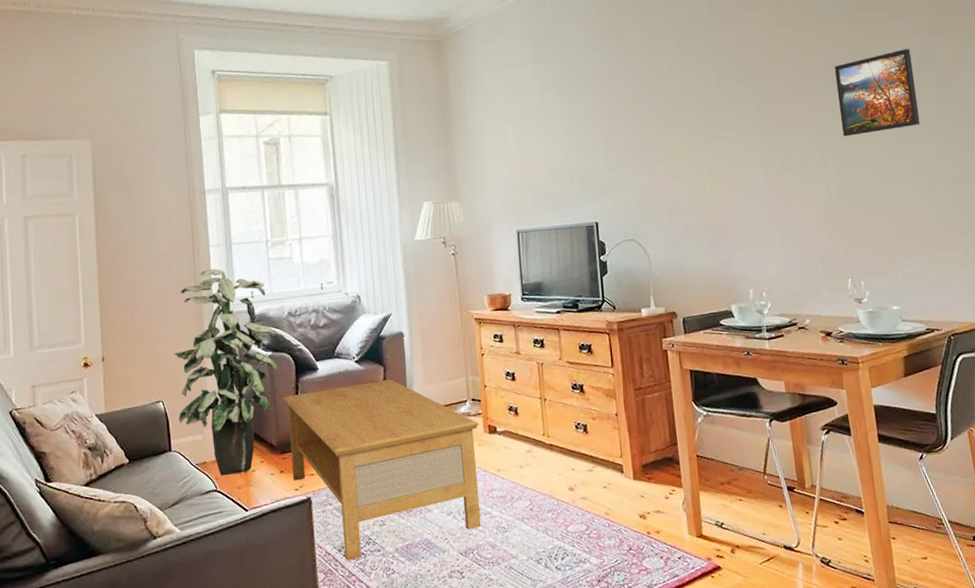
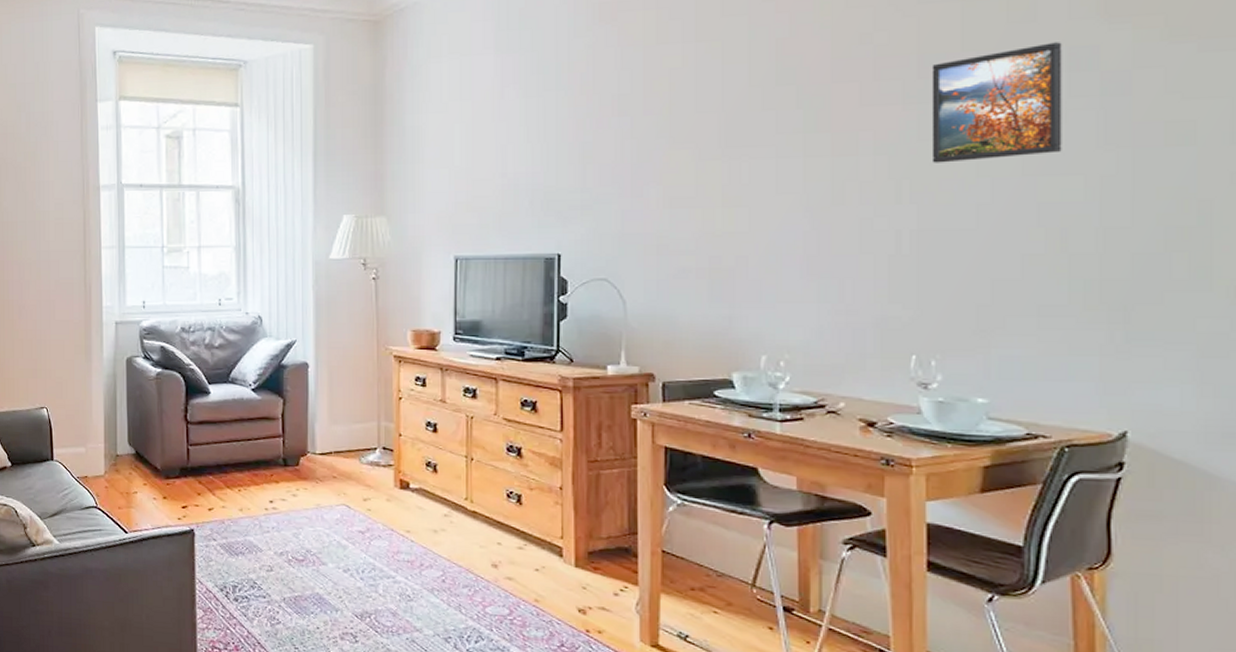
indoor plant: present [173,268,278,476] -> none [59,272,167,494]
coffee table: present [282,379,482,561] -> none [170,413,389,603]

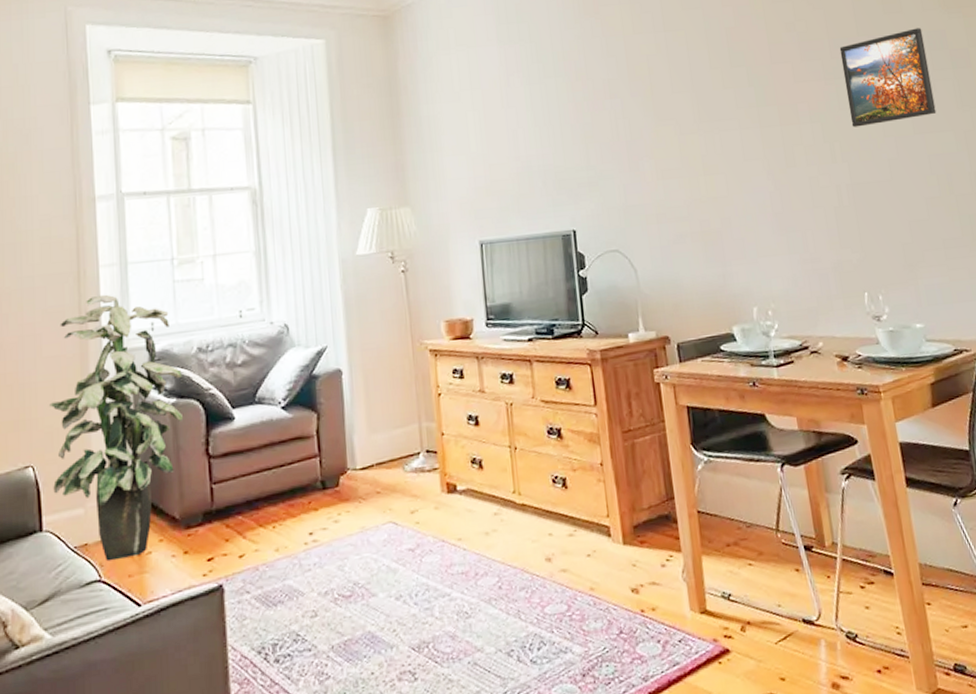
indoor plant: none [59,272,167,494] -> present [48,294,184,562]

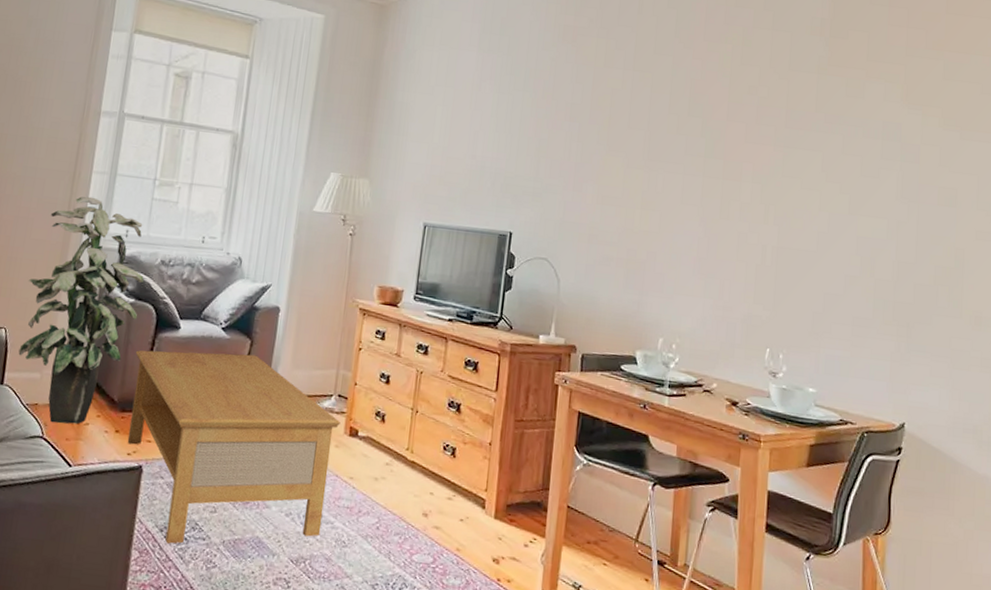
coffee table: none [189,428,439,666] -> present [127,350,341,544]
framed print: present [839,28,937,127] -> none [790,115,879,200]

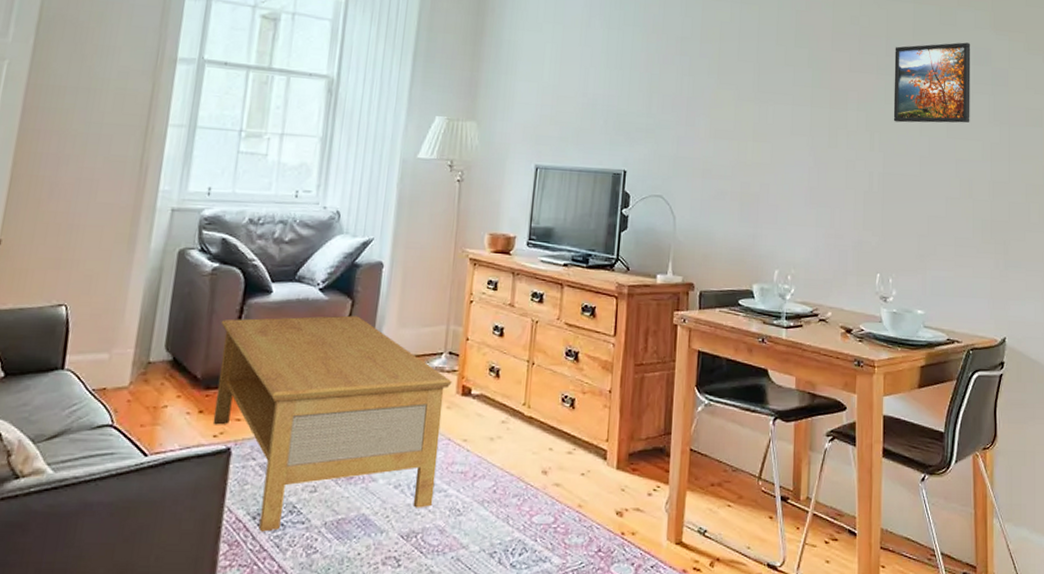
indoor plant: present [18,196,144,425] -> none [82,152,230,409]
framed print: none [790,115,879,200] -> present [893,42,971,123]

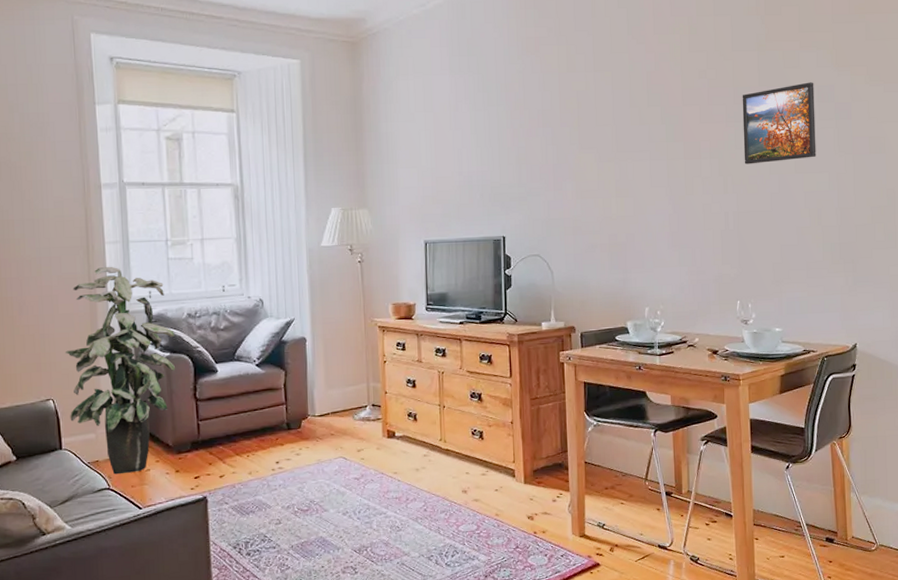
indoor plant: none [82,152,230,409] -> present [64,266,176,475]
coffee table: present [212,315,452,532] -> none [180,383,378,557]

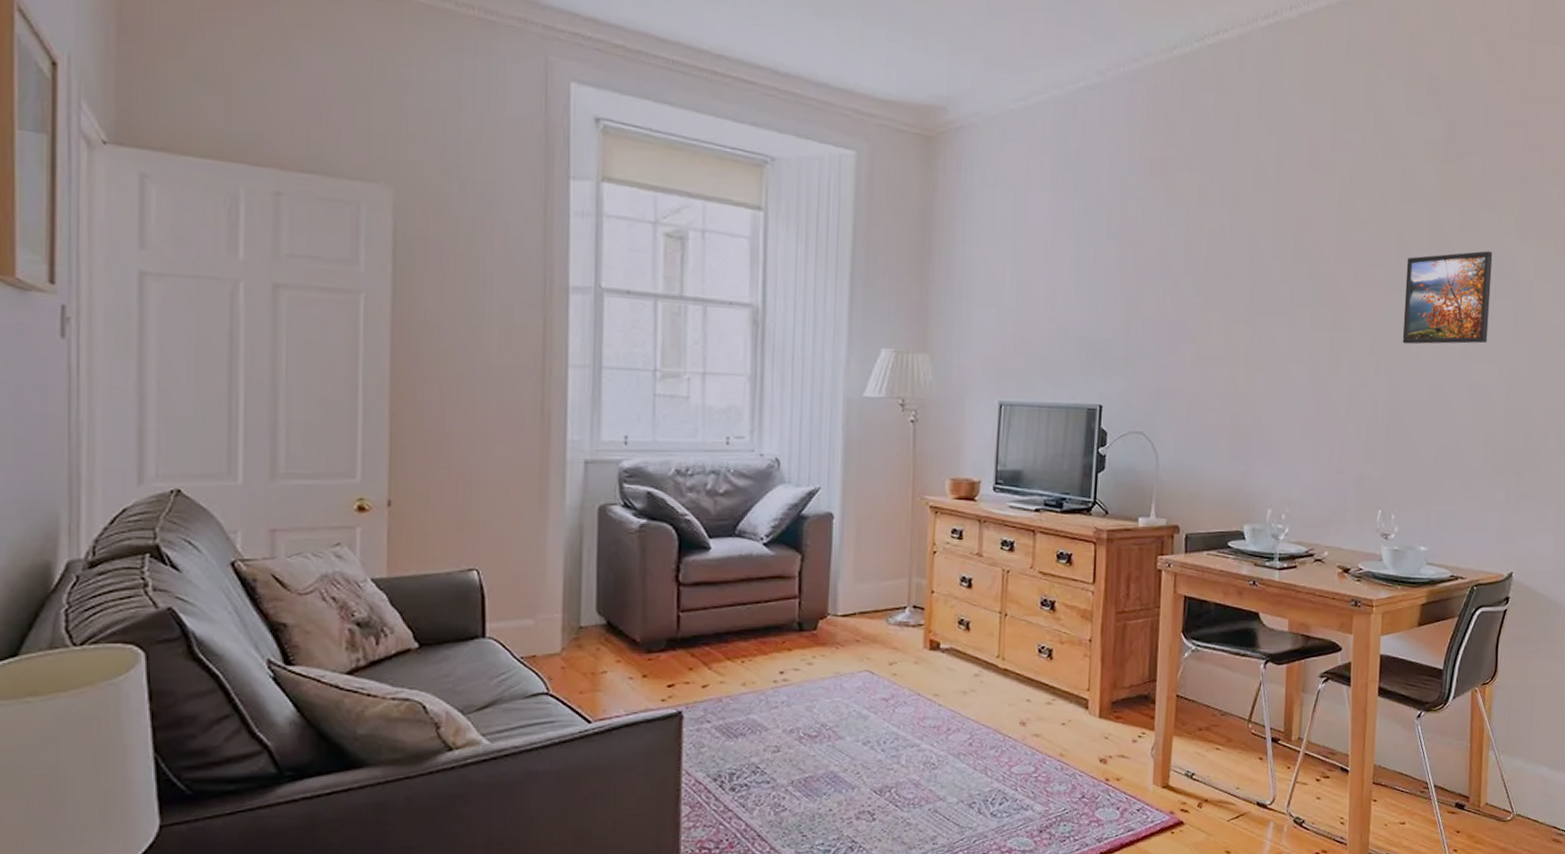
indoor plant: present [64,266,176,475] -> none [499,397,656,676]

